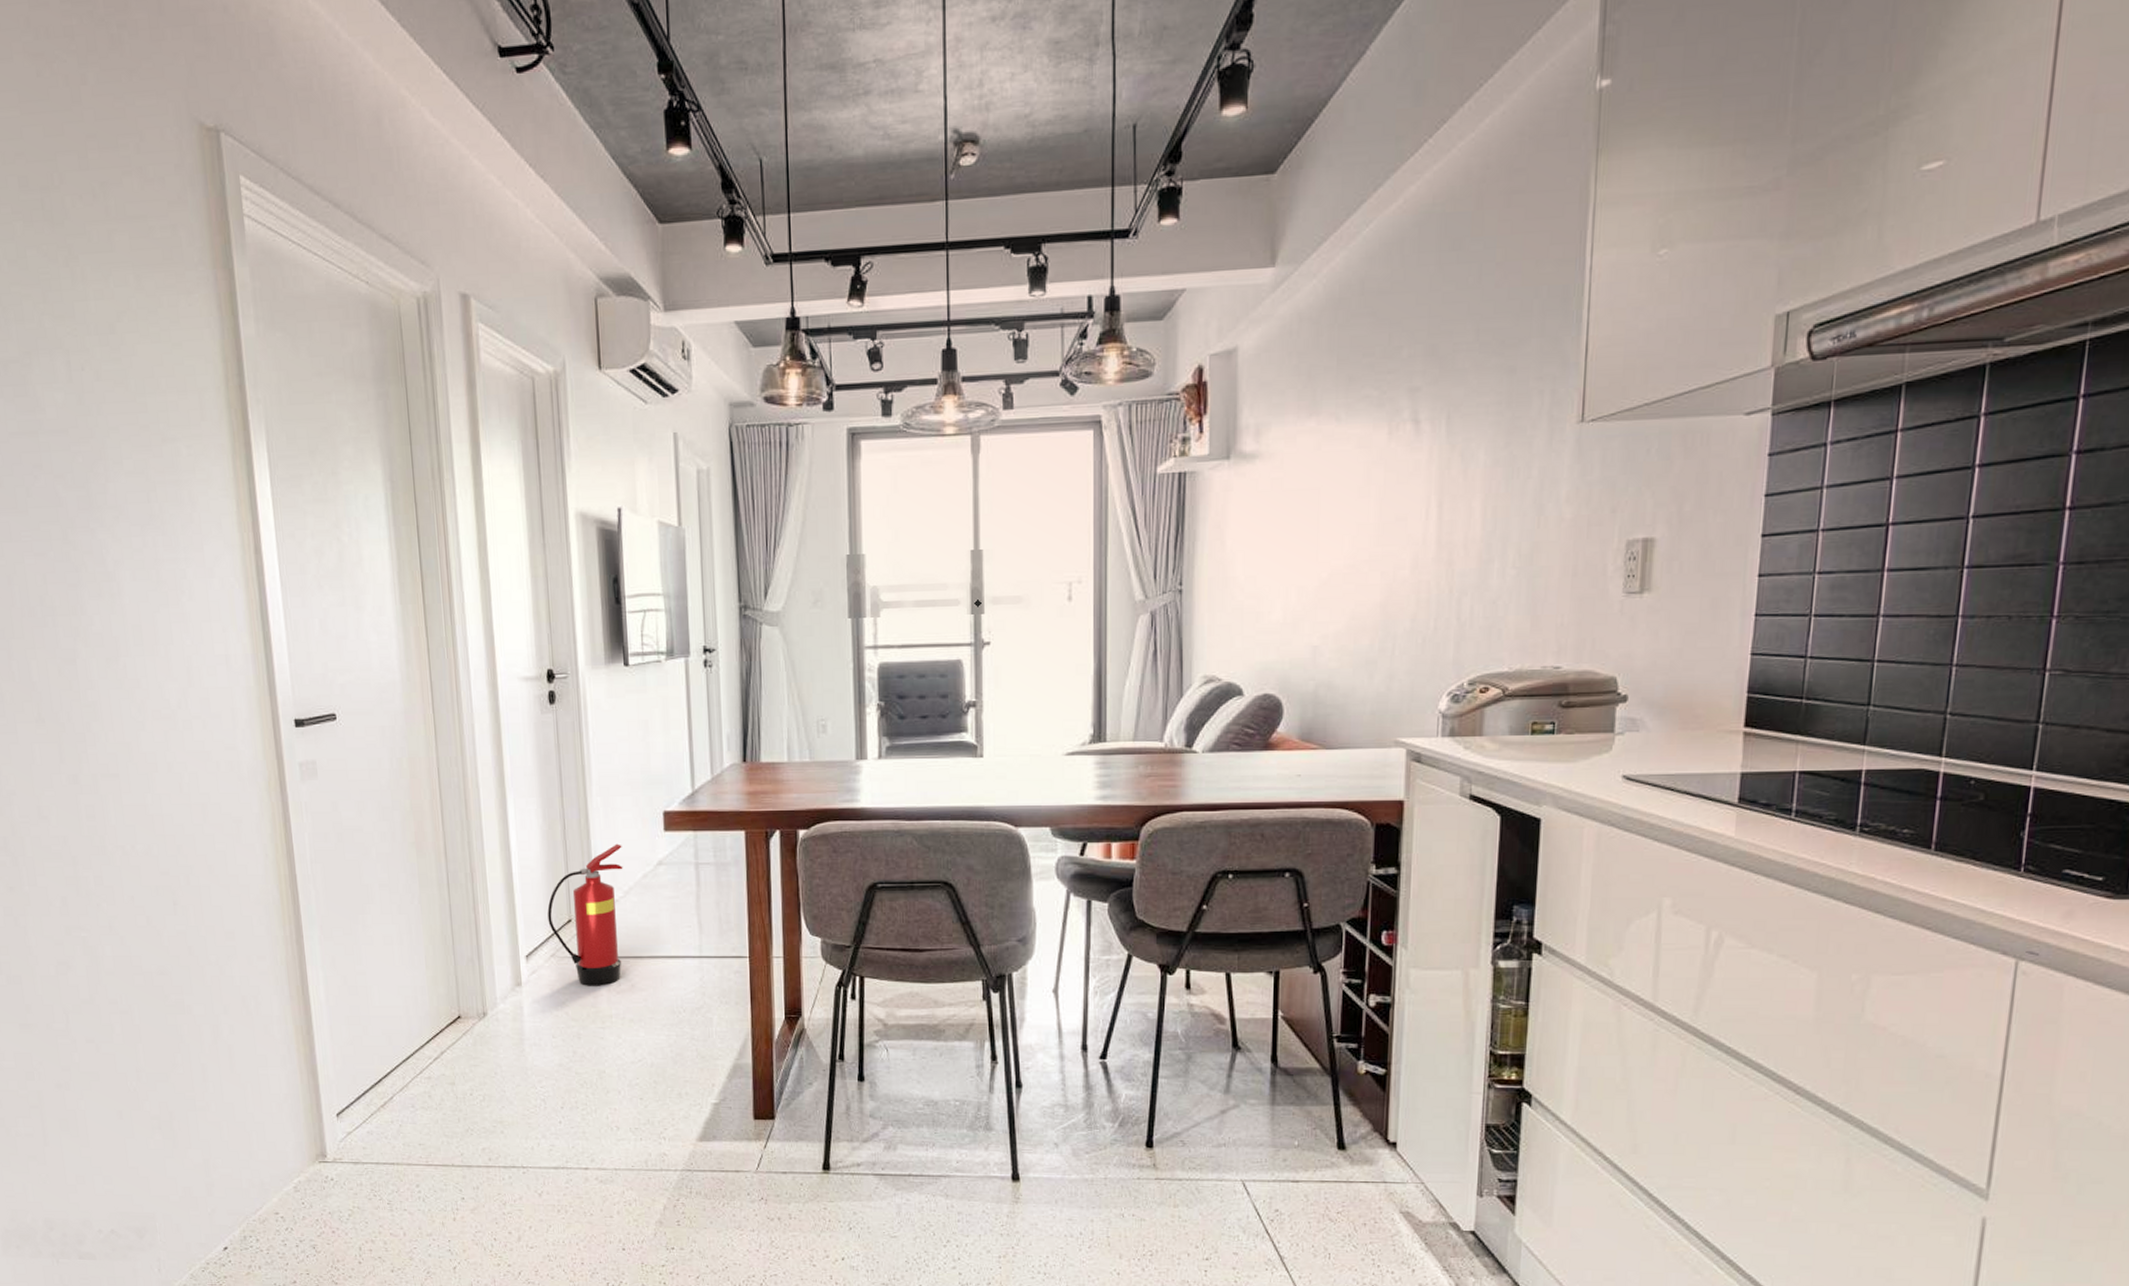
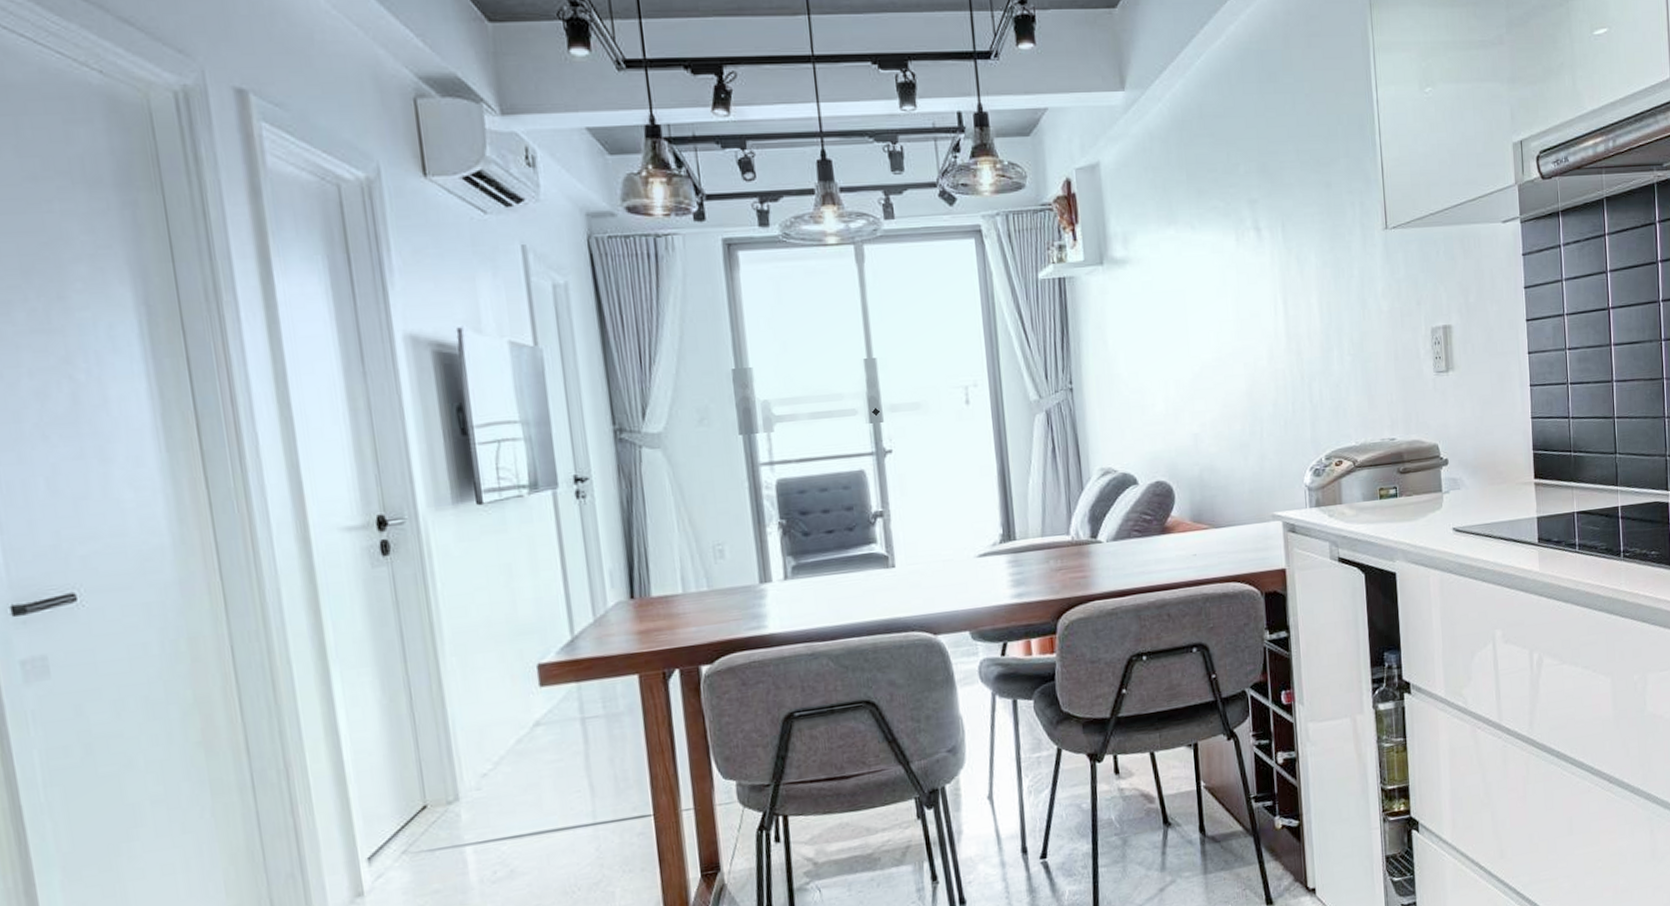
fire extinguisher: present [547,844,623,986] -> none [393,708,496,882]

